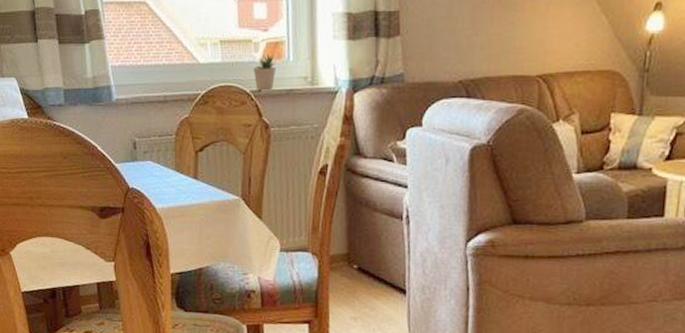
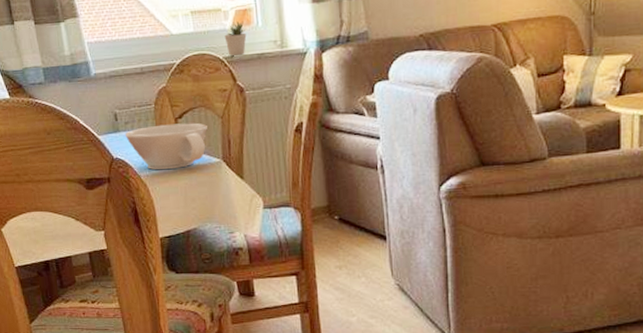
cup: none [142,156,229,204] -> present [124,123,209,170]

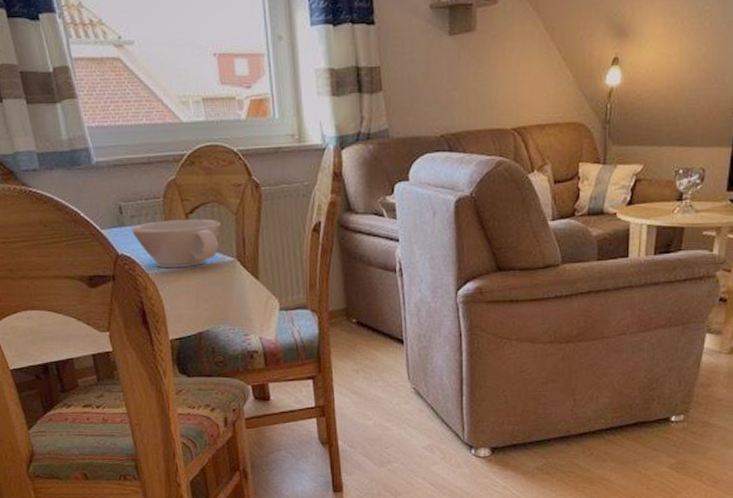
potted plant: present [224,20,247,57] -> none [239,110,263,150]

